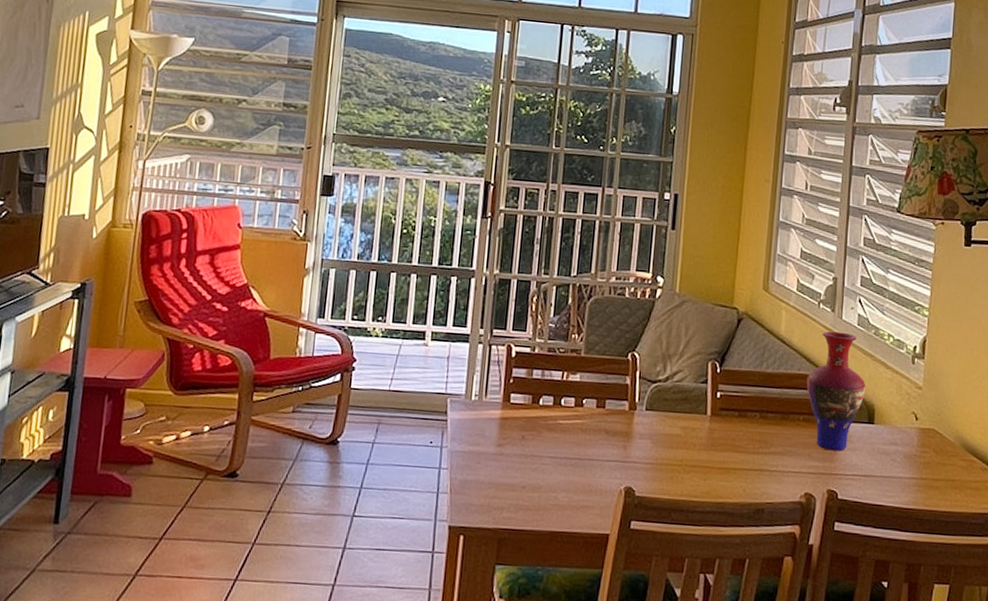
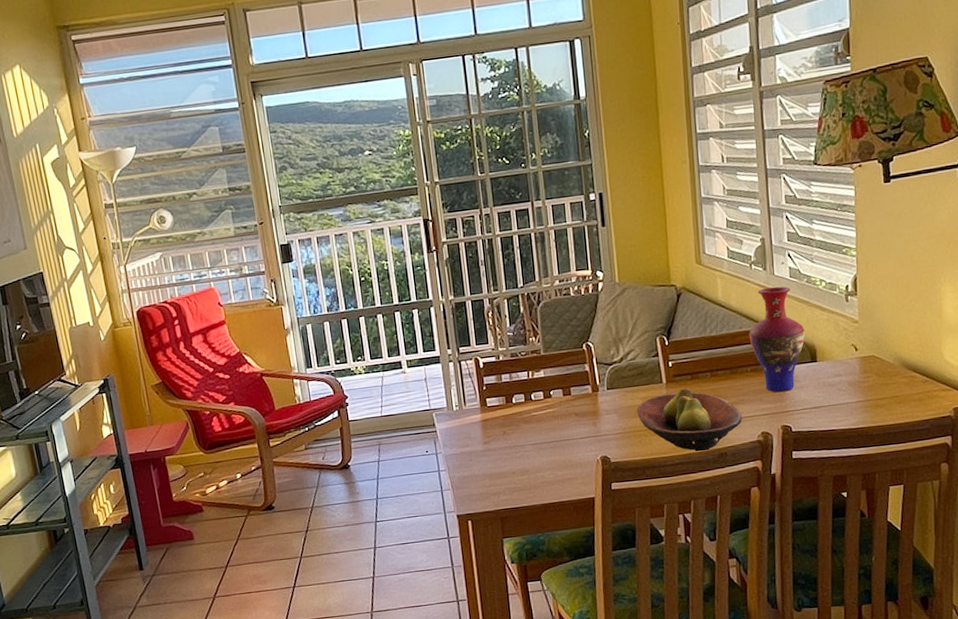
fruit bowl: none [673,424,786,502] -> present [636,387,742,451]

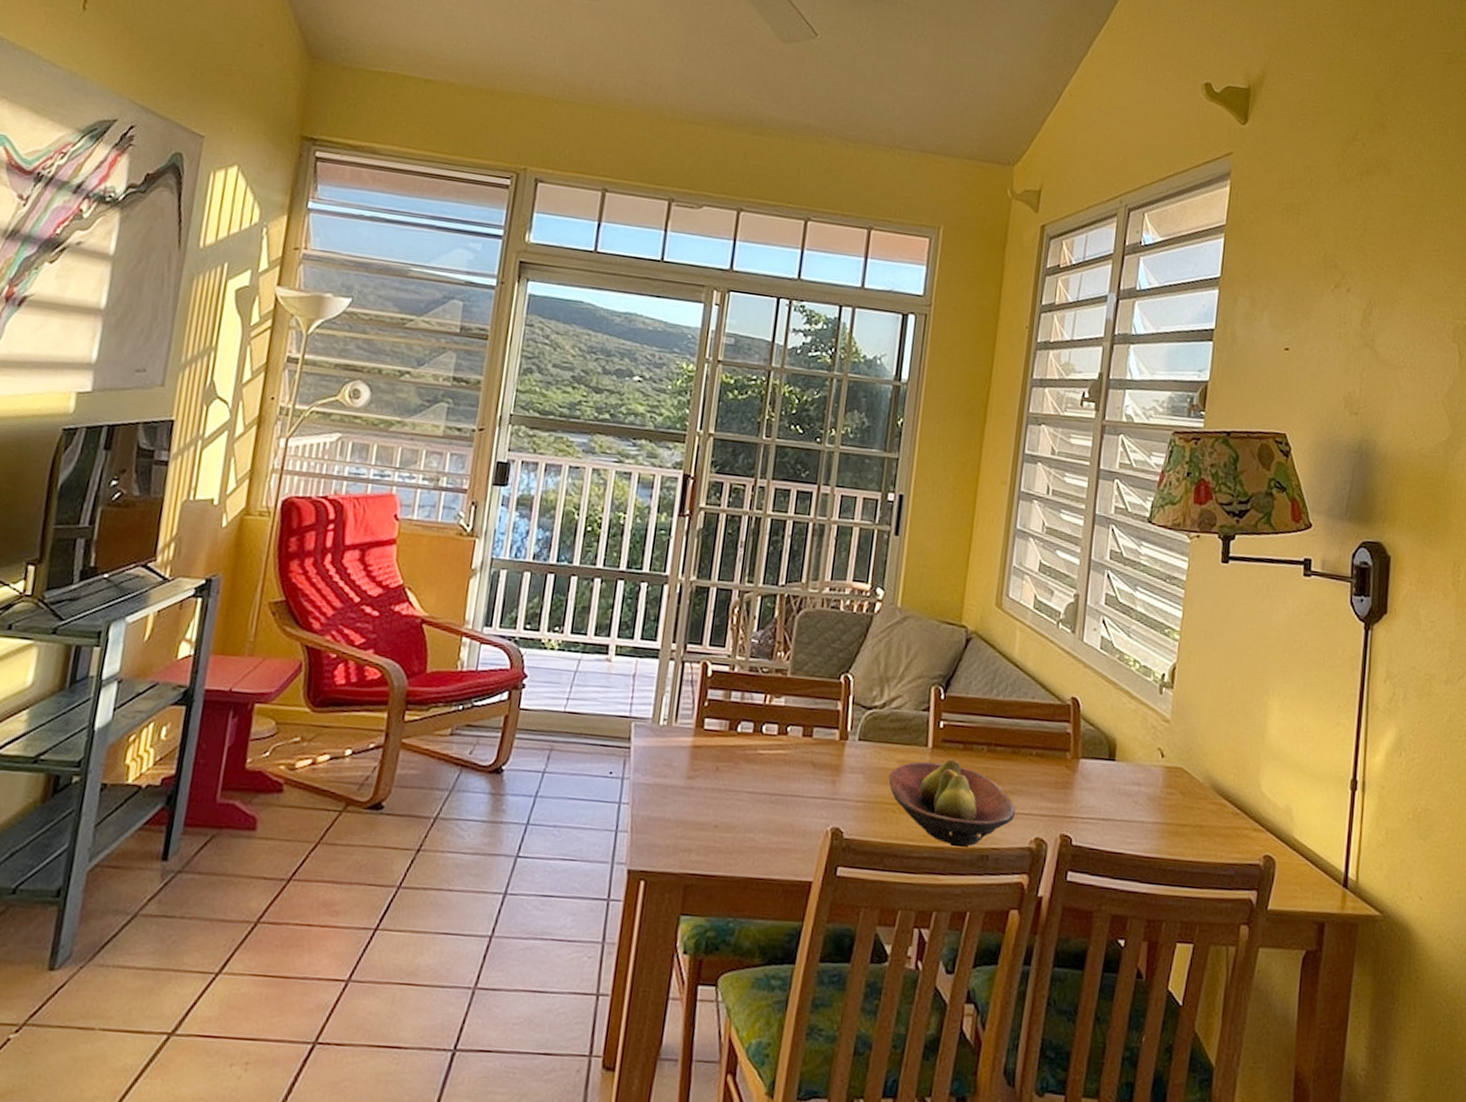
vase: present [749,286,805,393] -> none [1040,654,1108,791]

